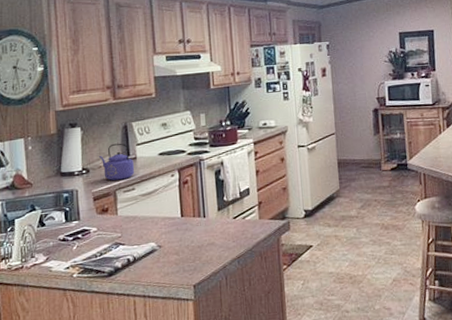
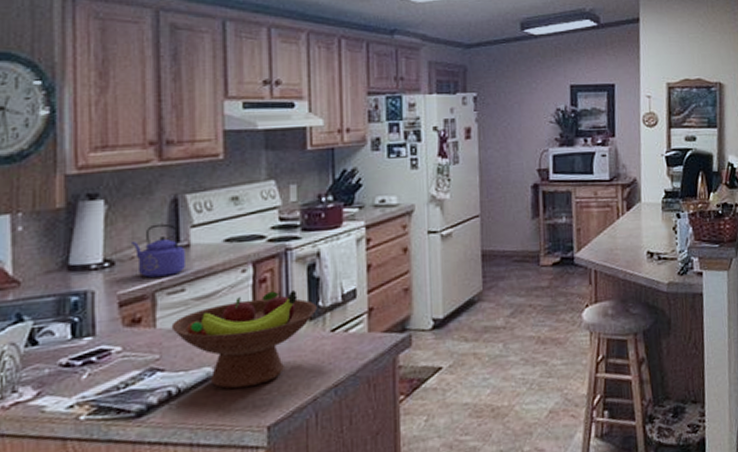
fruit bowl: none [127,189,223,258] -> present [171,290,317,389]

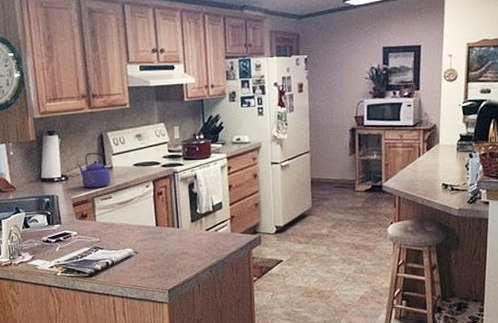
fruit bowl: present [171,290,317,389] -> none [105,201,196,264]

